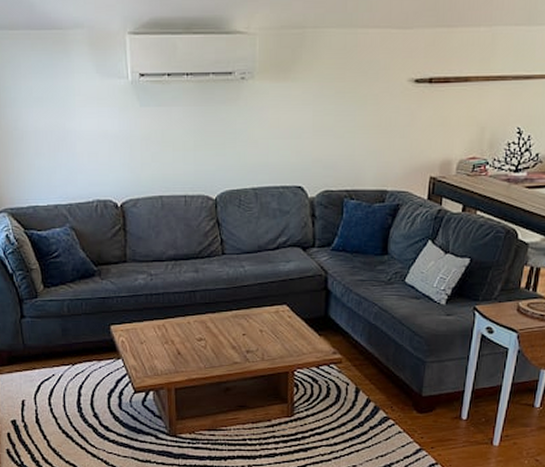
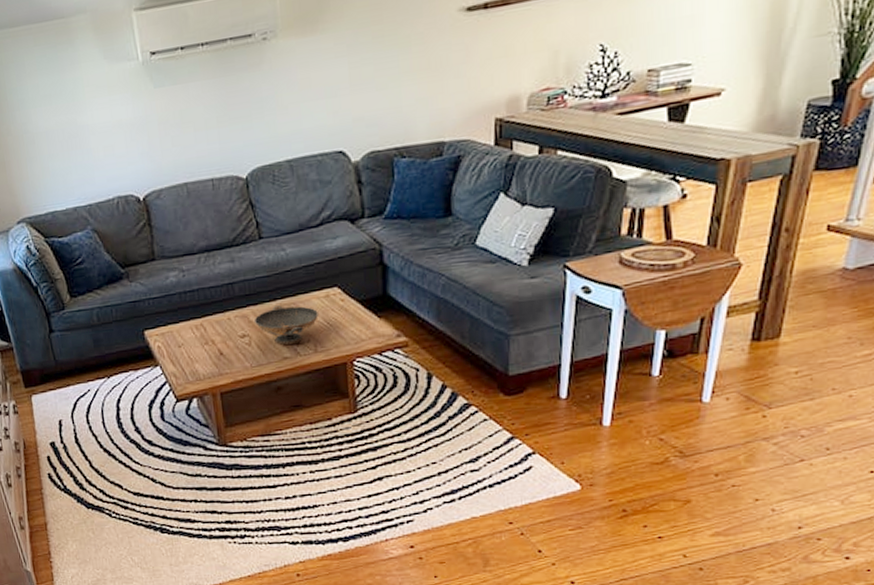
decorative bowl: none [211,316,269,351] -> present [253,305,320,345]

